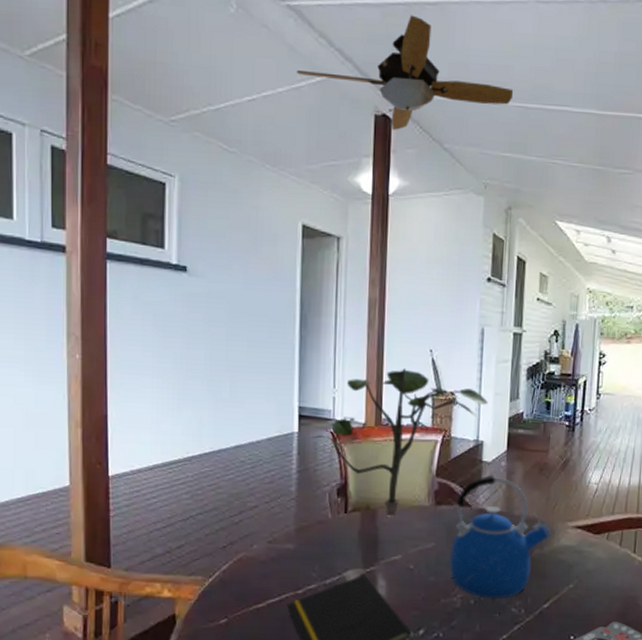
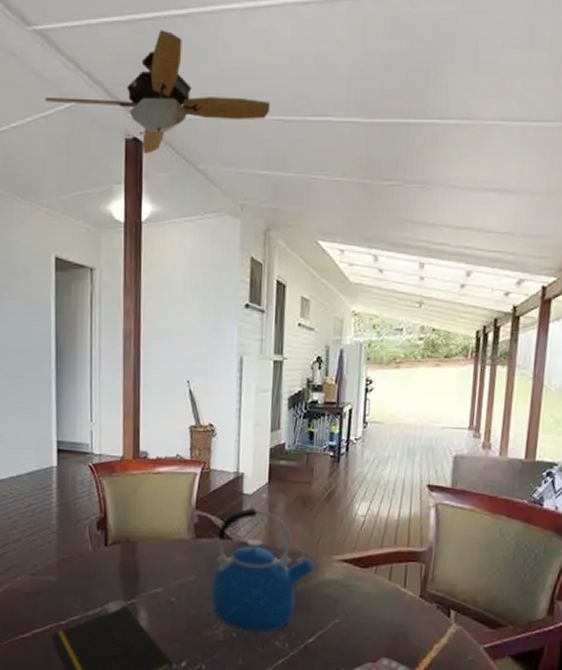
potted plant: present [311,367,489,517] -> none [69,399,249,550]

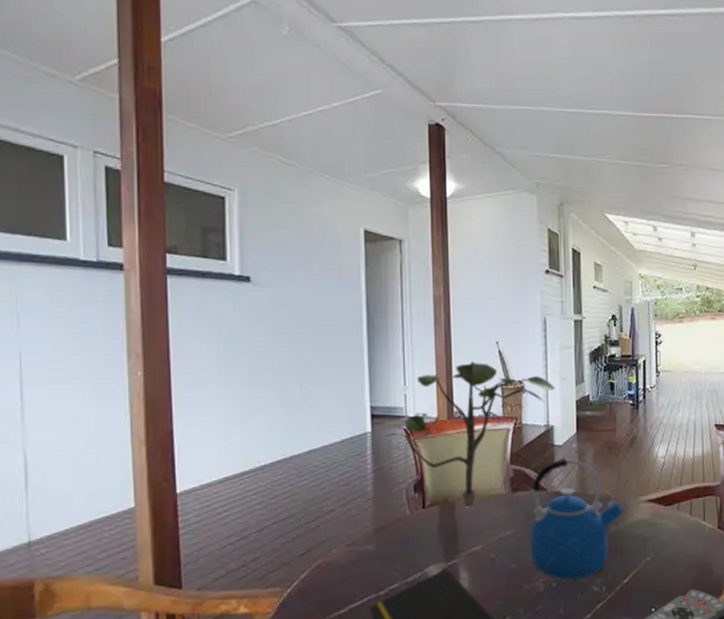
ceiling fan: present [45,30,271,155] -> none [351,32,557,138]
potted plant: none [69,399,249,550] -> present [384,360,556,508]

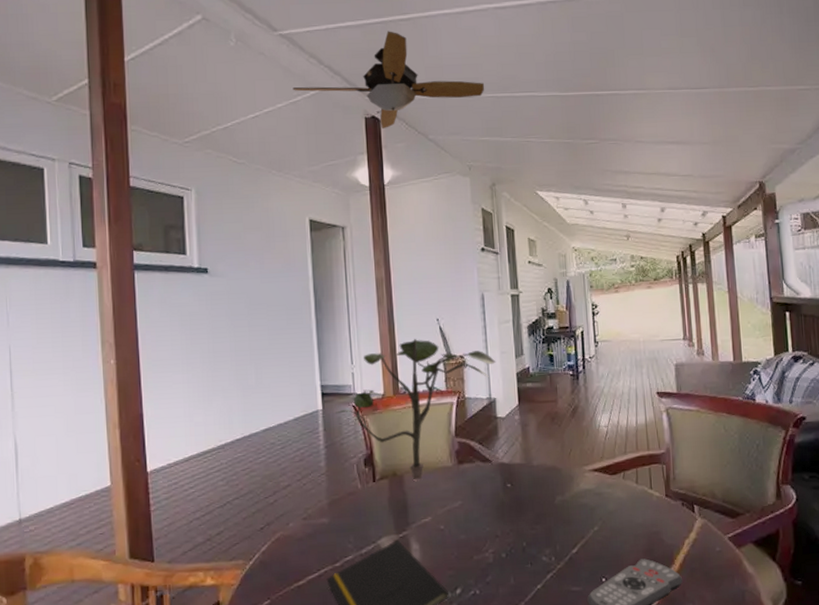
ceiling fan: none [351,32,557,138] -> present [293,31,485,130]
kettle: present [529,457,624,580] -> none [477,429,570,550]

